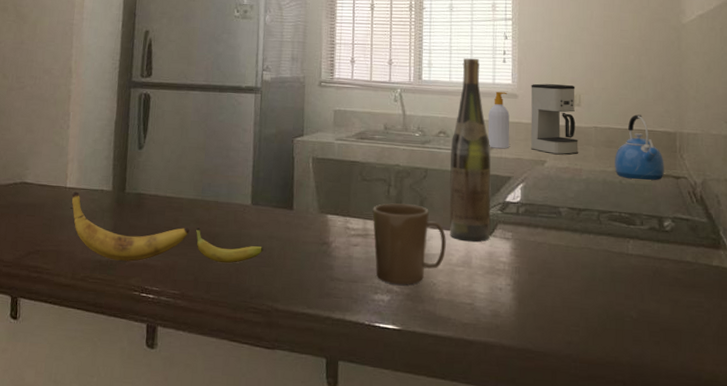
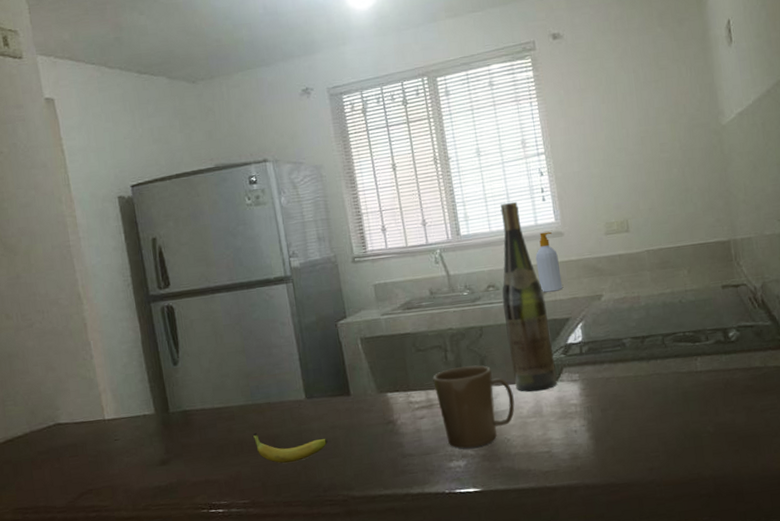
banana: present [72,191,190,262] -> none [113,422,247,483]
coffee maker: present [530,83,579,155] -> none [575,212,634,287]
kettle: present [615,114,664,181] -> none [671,229,723,298]

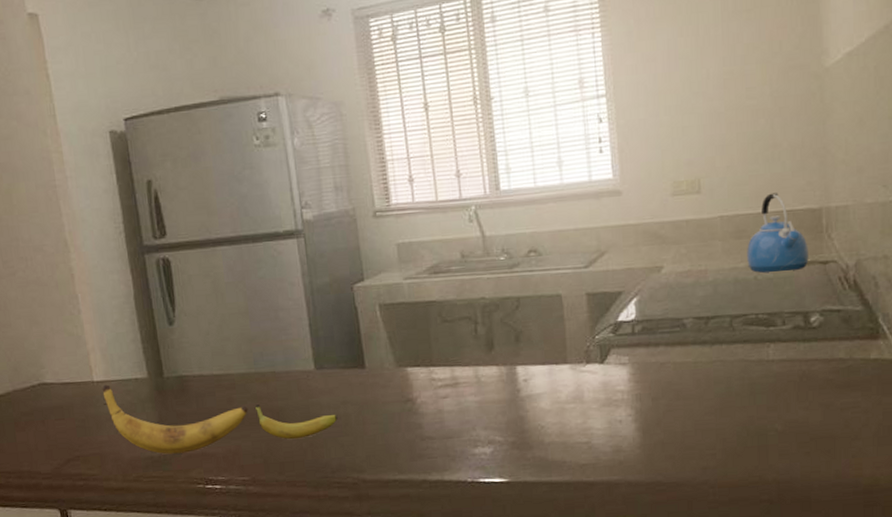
banana: none [113,422,247,483] -> present [102,385,248,454]
mug: present [432,365,515,449] -> none [459,341,552,434]
wine bottle: present [500,201,557,391] -> none [544,152,603,374]
soap bottle: present [535,231,563,293] -> none [587,189,617,261]
kettle: none [671,229,723,298] -> present [747,193,809,274]

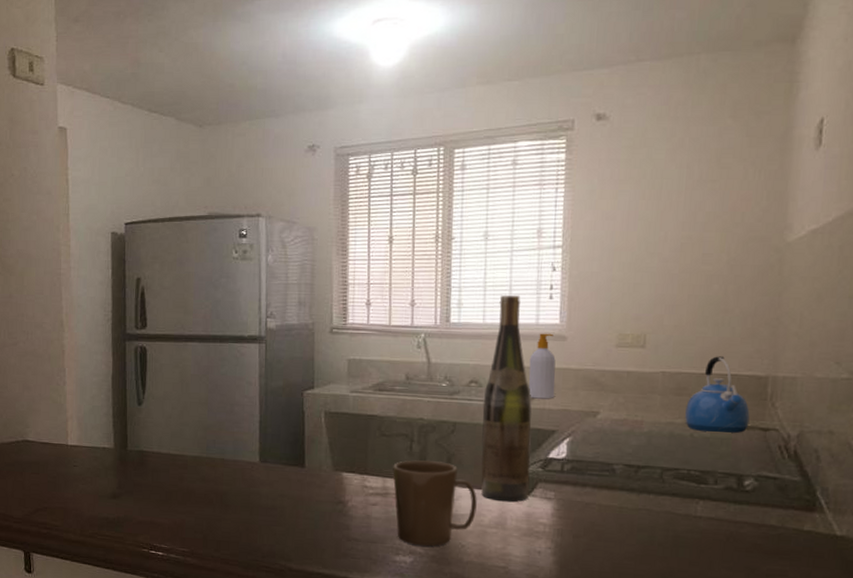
banana: present [102,385,248,454] -> none [74,449,196,519]
fruit: present [255,404,338,440] -> none [202,486,274,522]
mug: none [459,341,552,434] -> present [393,459,477,547]
wine bottle: none [544,152,603,374] -> present [481,295,532,501]
soap bottle: none [587,189,617,261] -> present [528,333,556,399]

